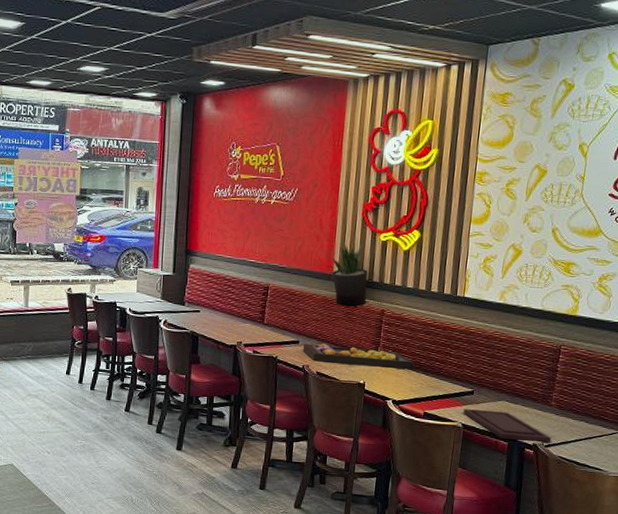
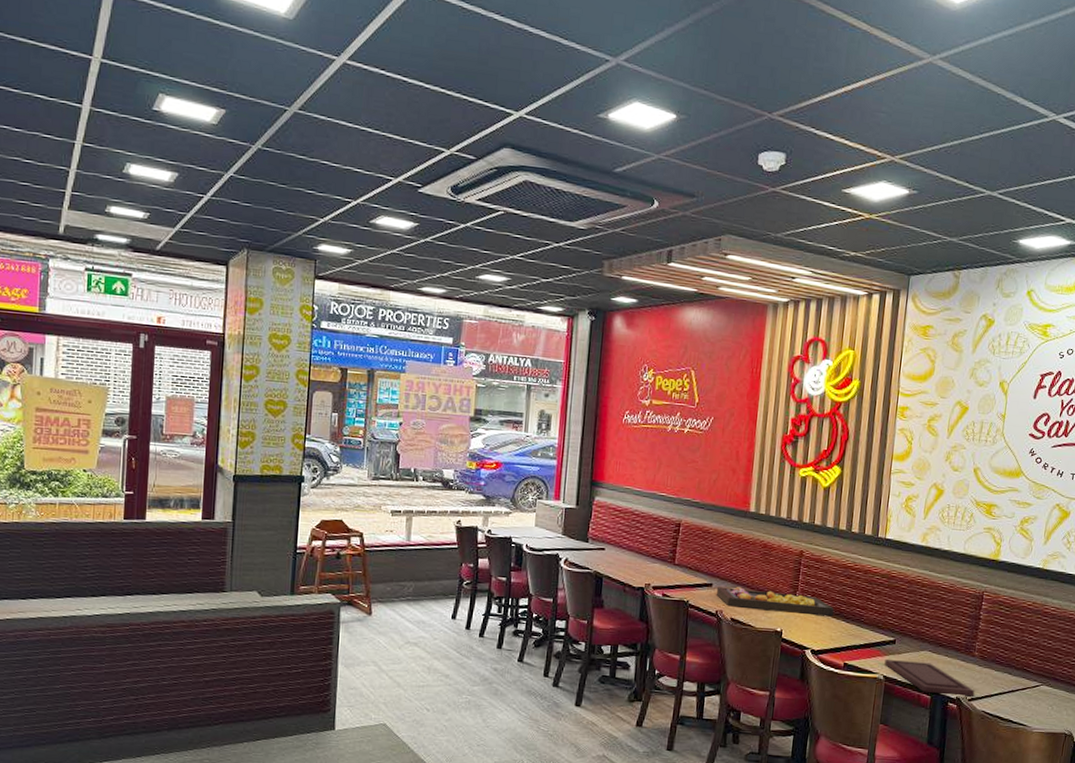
planter: present [332,244,368,307] -> none [748,479,786,548]

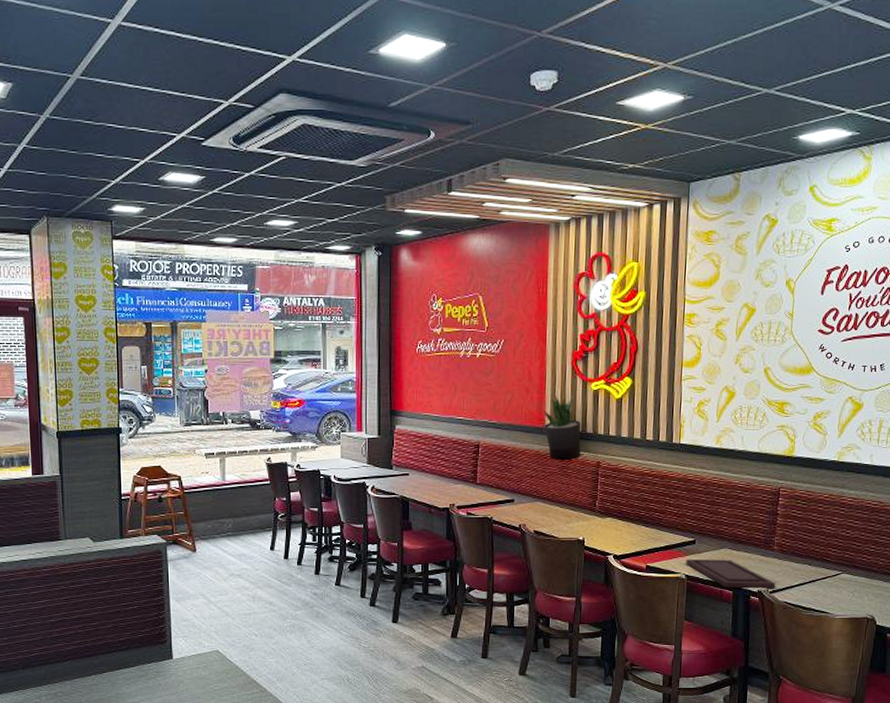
food tray: present [717,587,834,617] -> none [519,501,633,523]
planter: none [748,479,786,548] -> present [544,396,581,461]

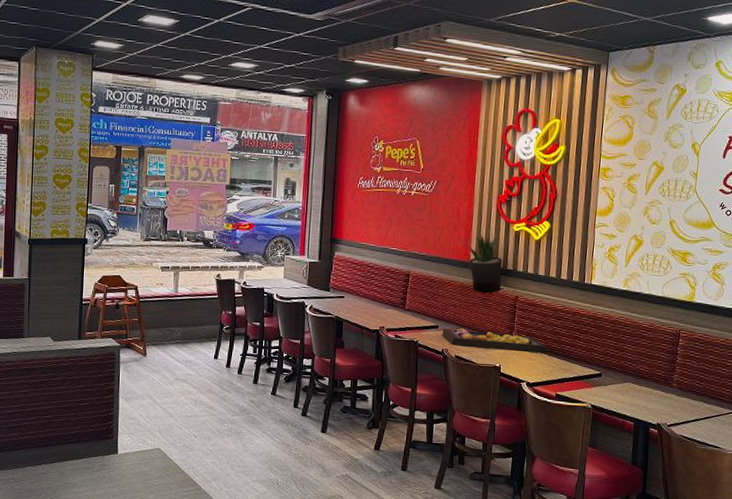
food tray: none [519,501,633,523] -> present [442,328,546,354]
tray: present [686,558,776,589] -> none [592,390,674,423]

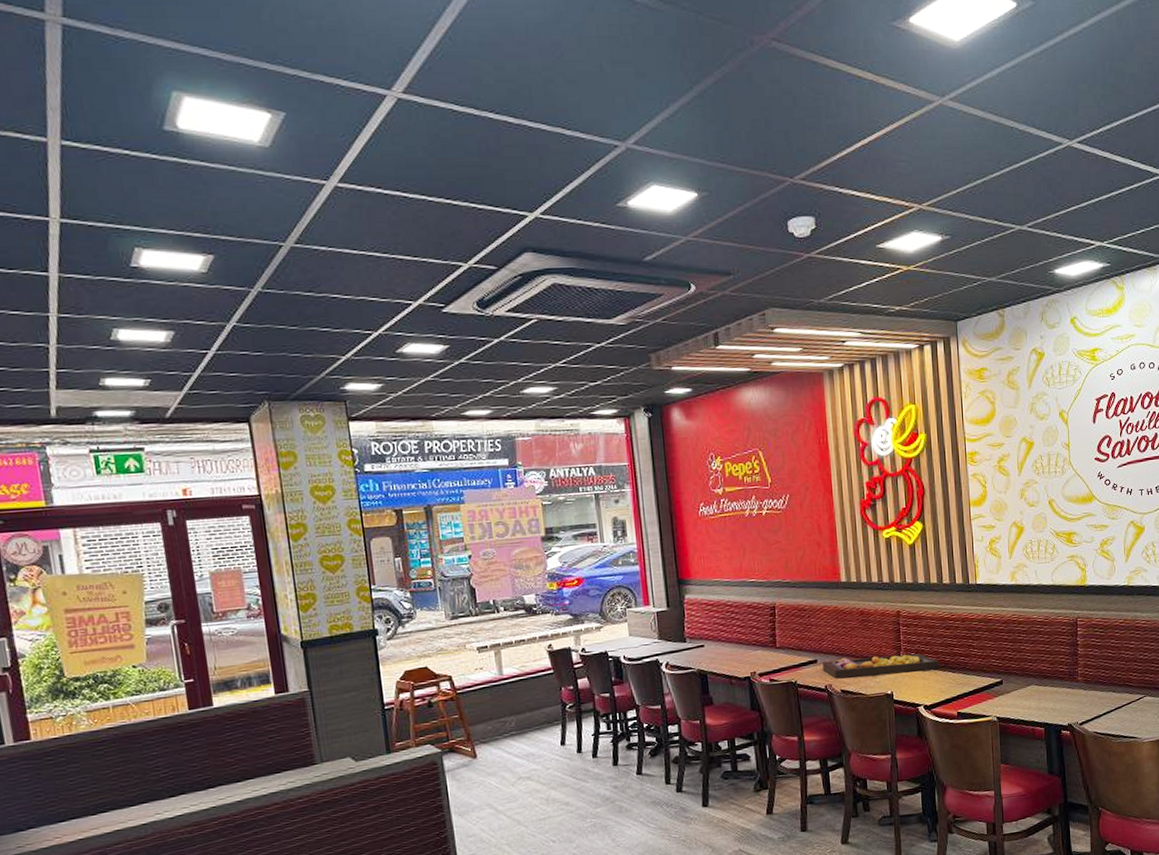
planter: present [469,234,502,294] -> none [838,546,880,615]

